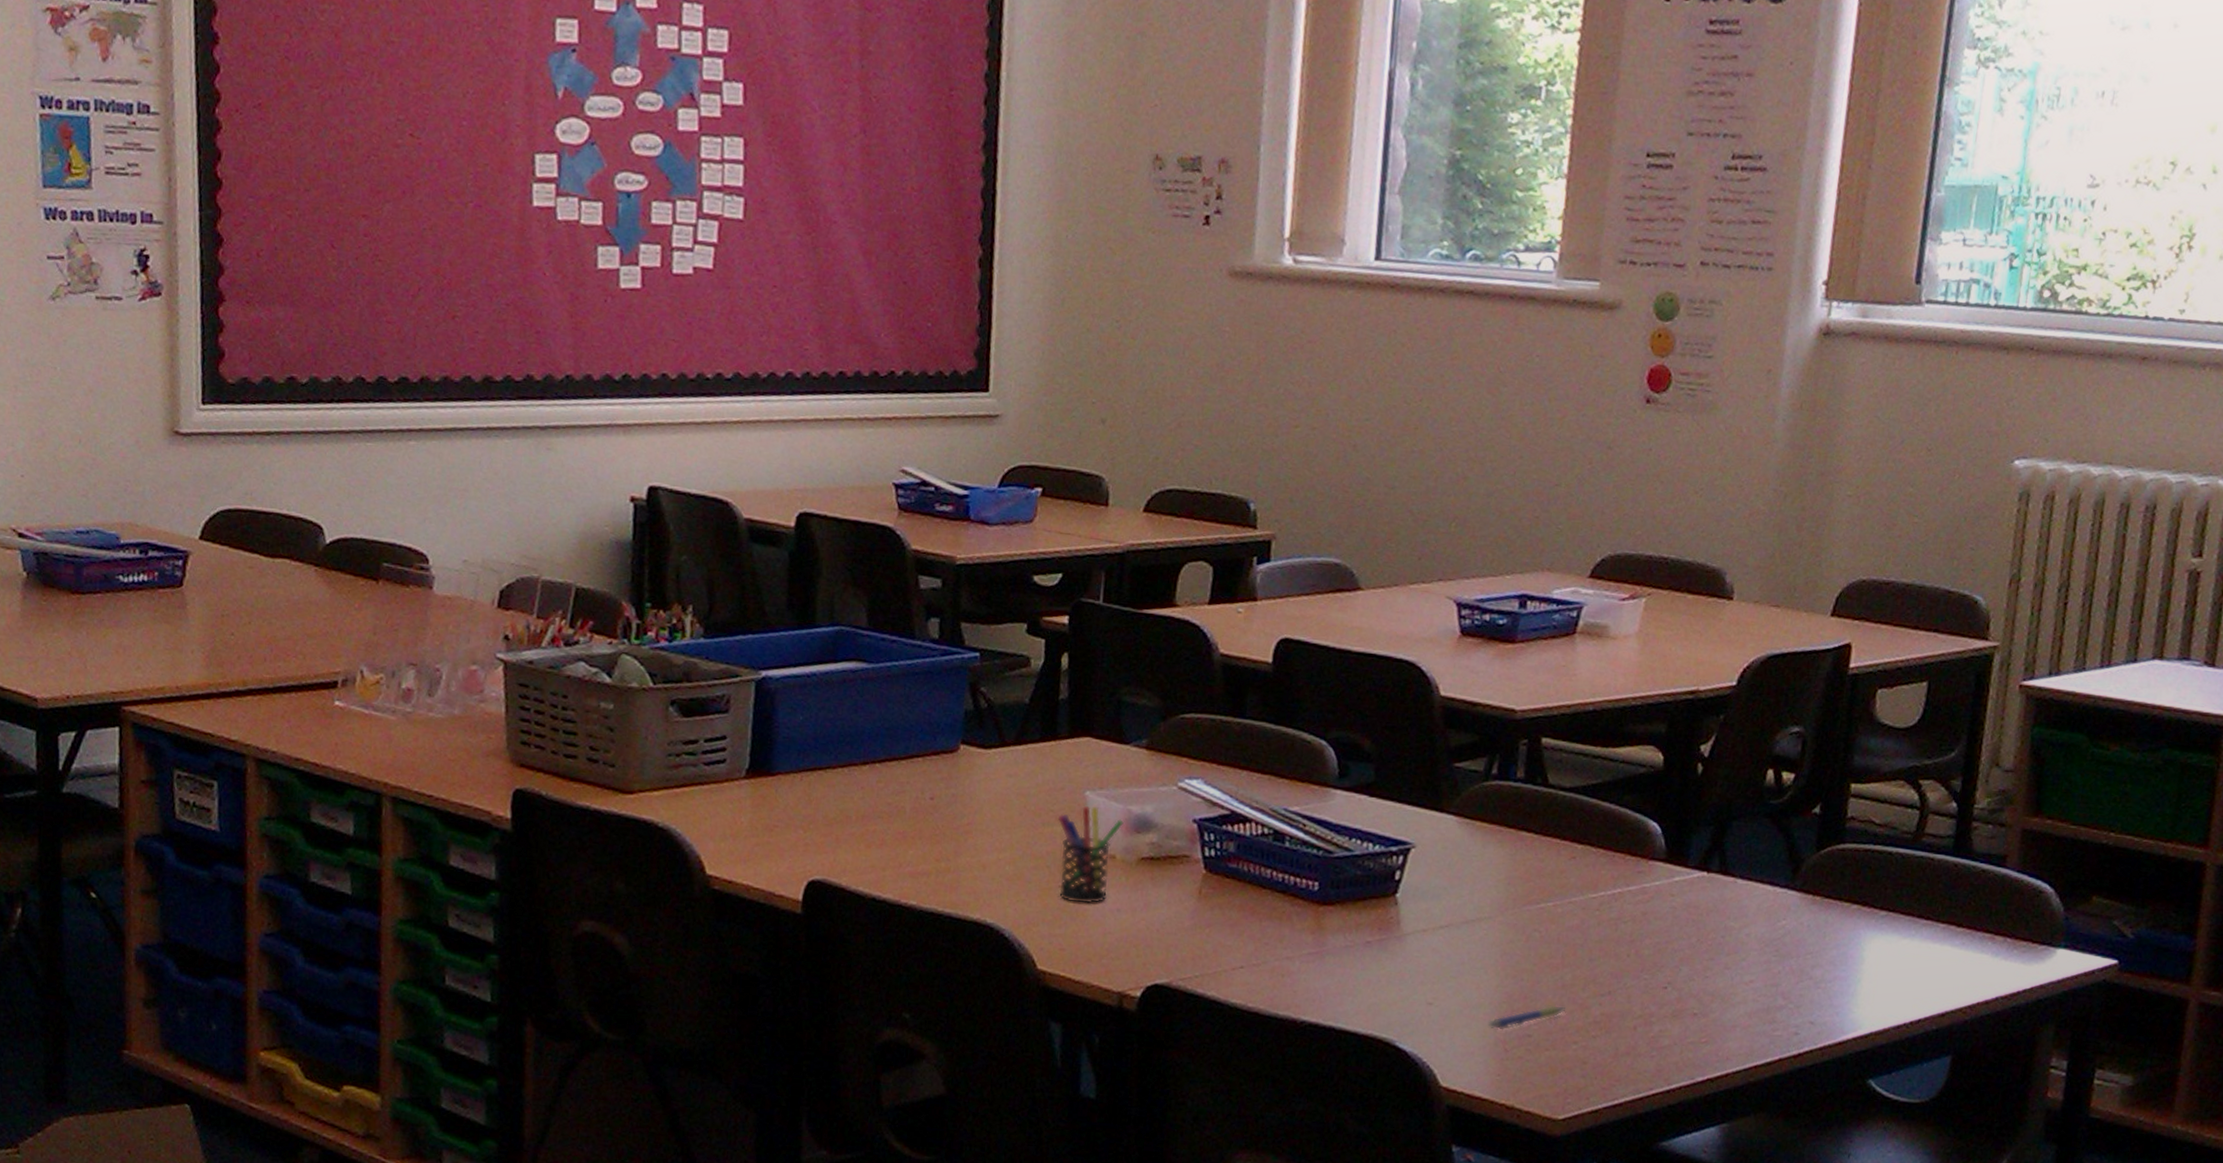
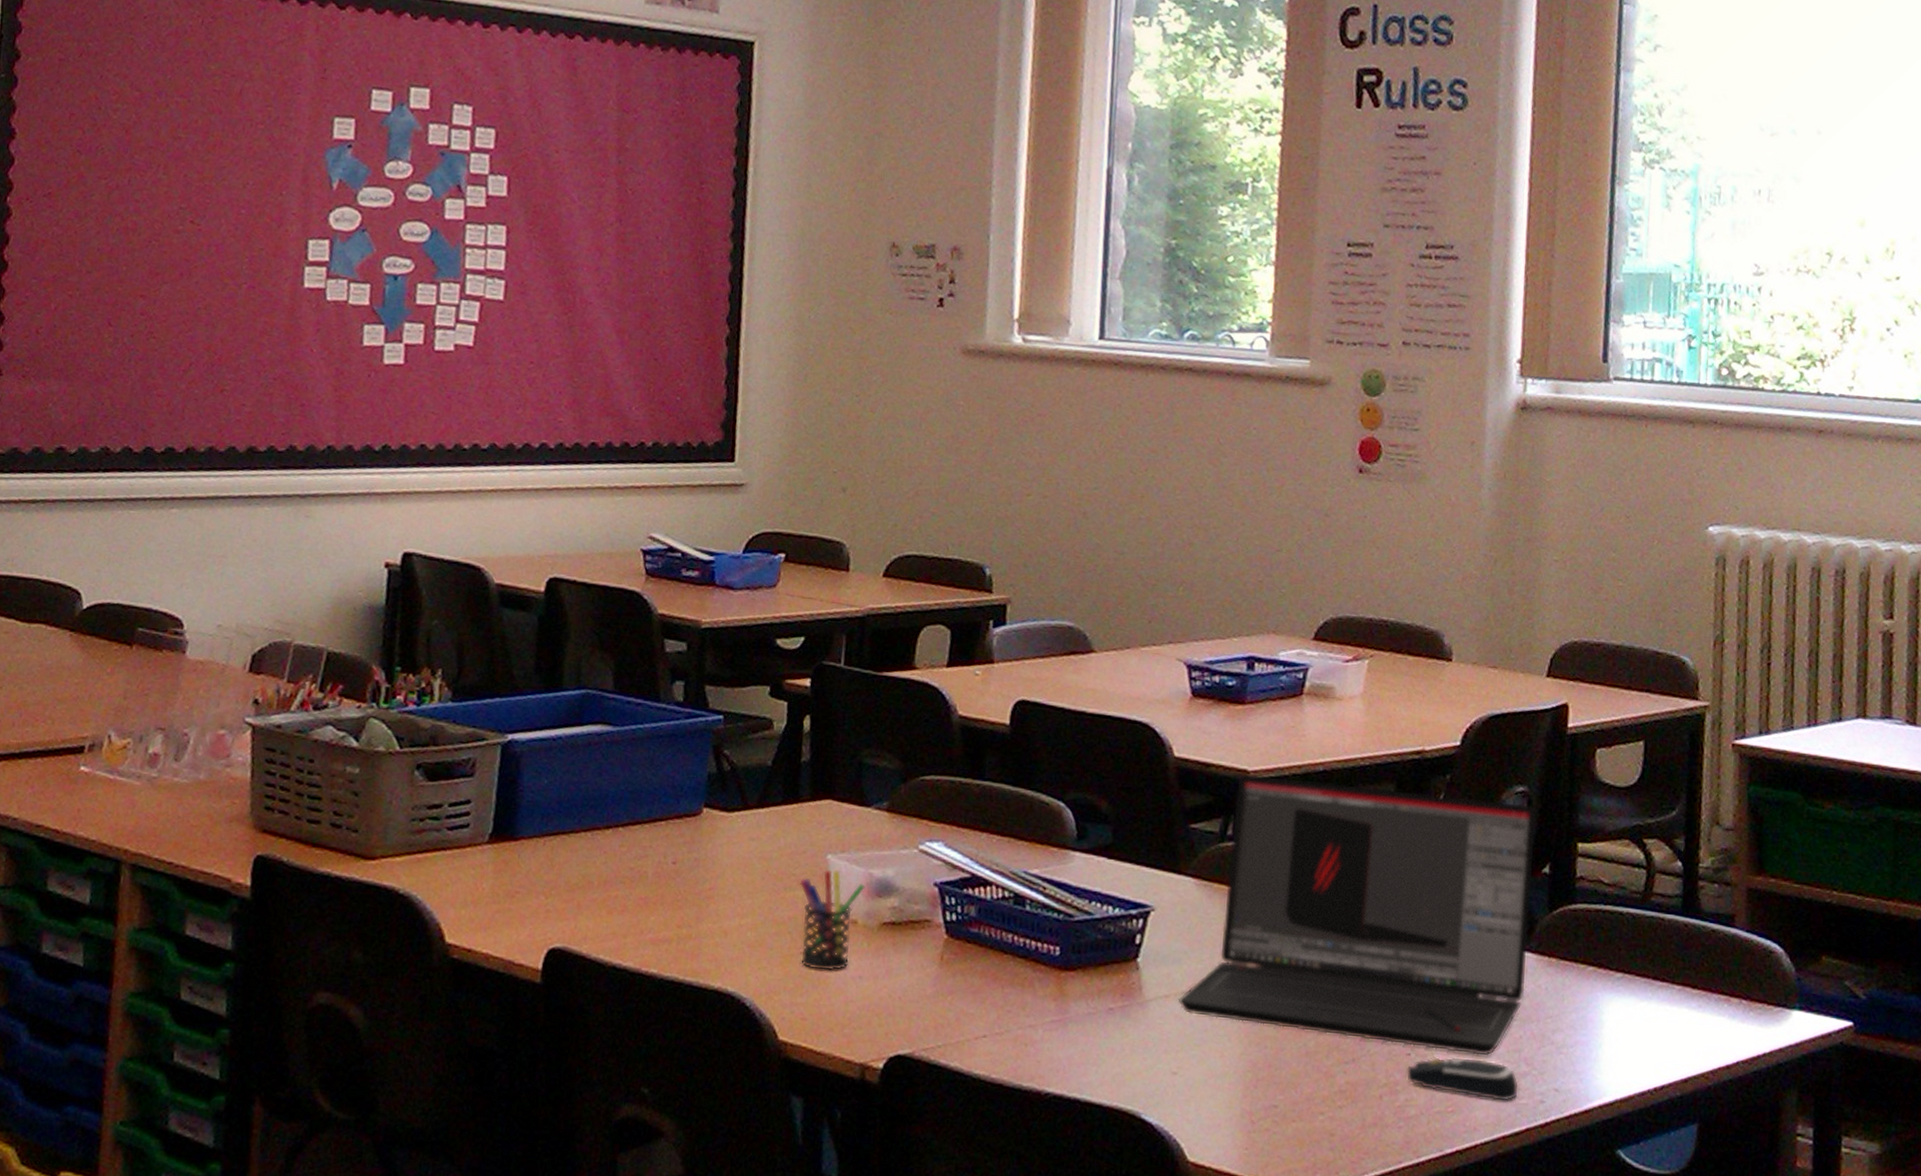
laptop: none [1436,713,1810,990] -> present [1178,774,1536,1056]
pen: present [1488,1005,1565,1031] -> none [1233,1074,1310,1101]
computer mouse: none [1661,990,1774,1033] -> present [1406,1057,1519,1101]

